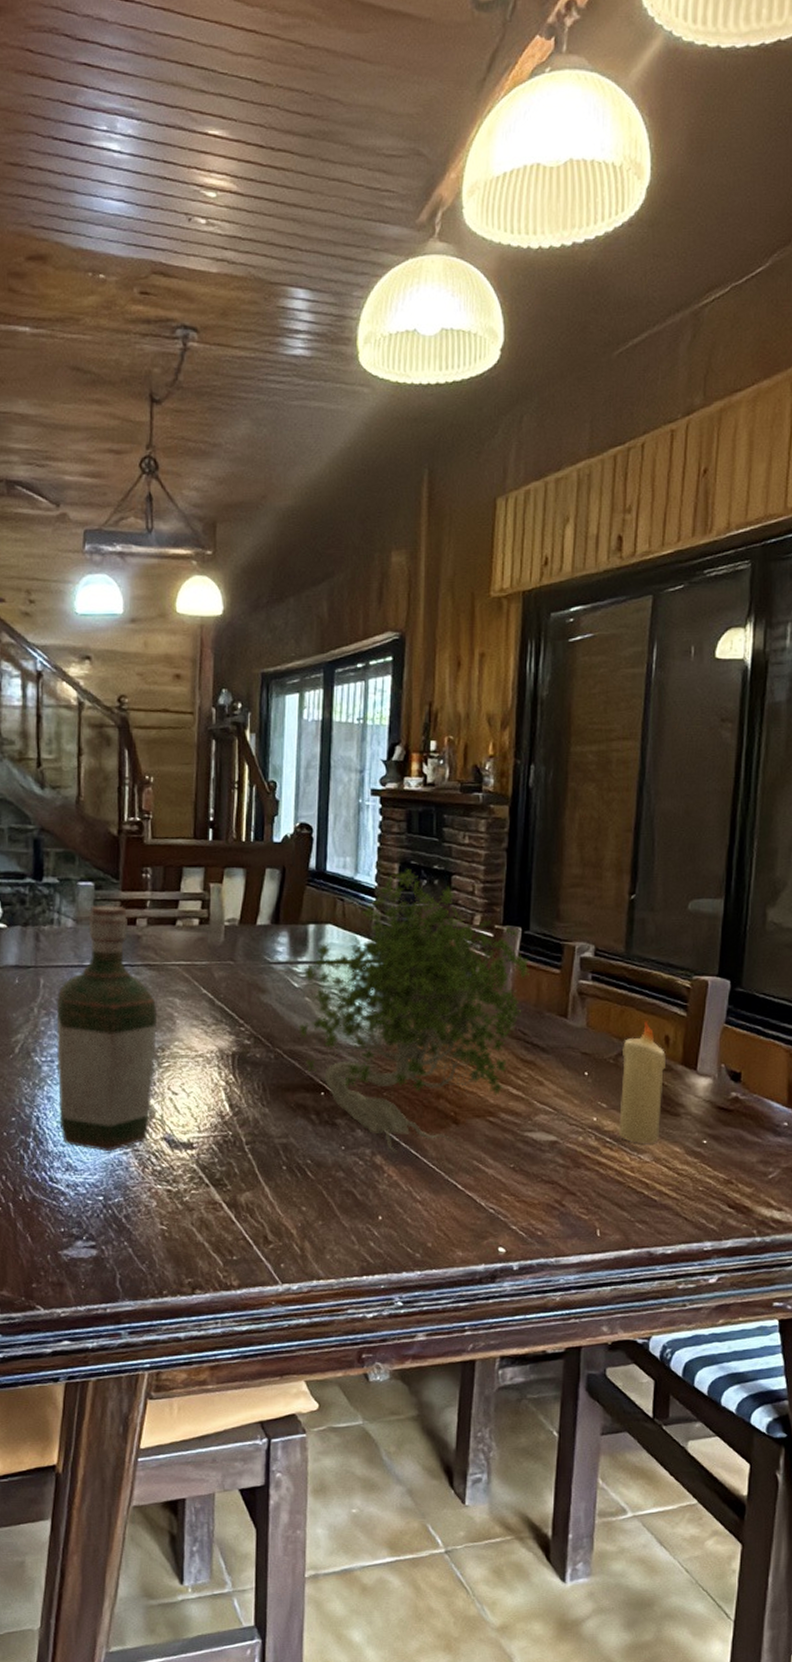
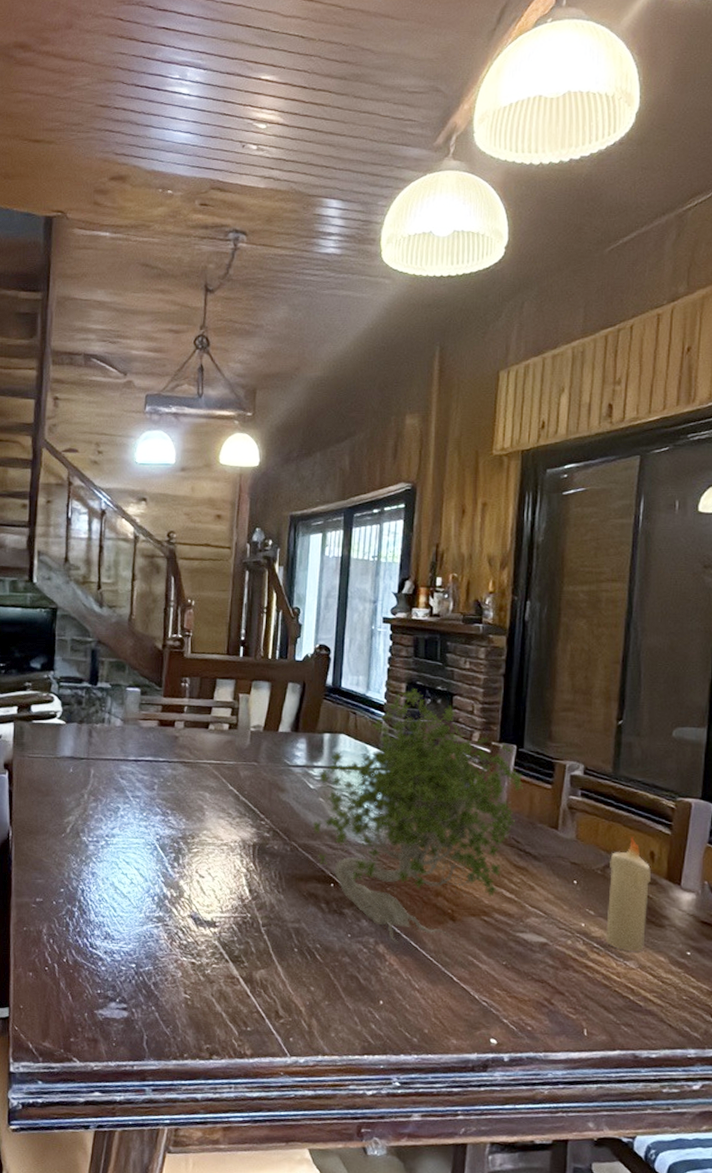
bottle: present [55,904,157,1151] -> none [101,708,190,924]

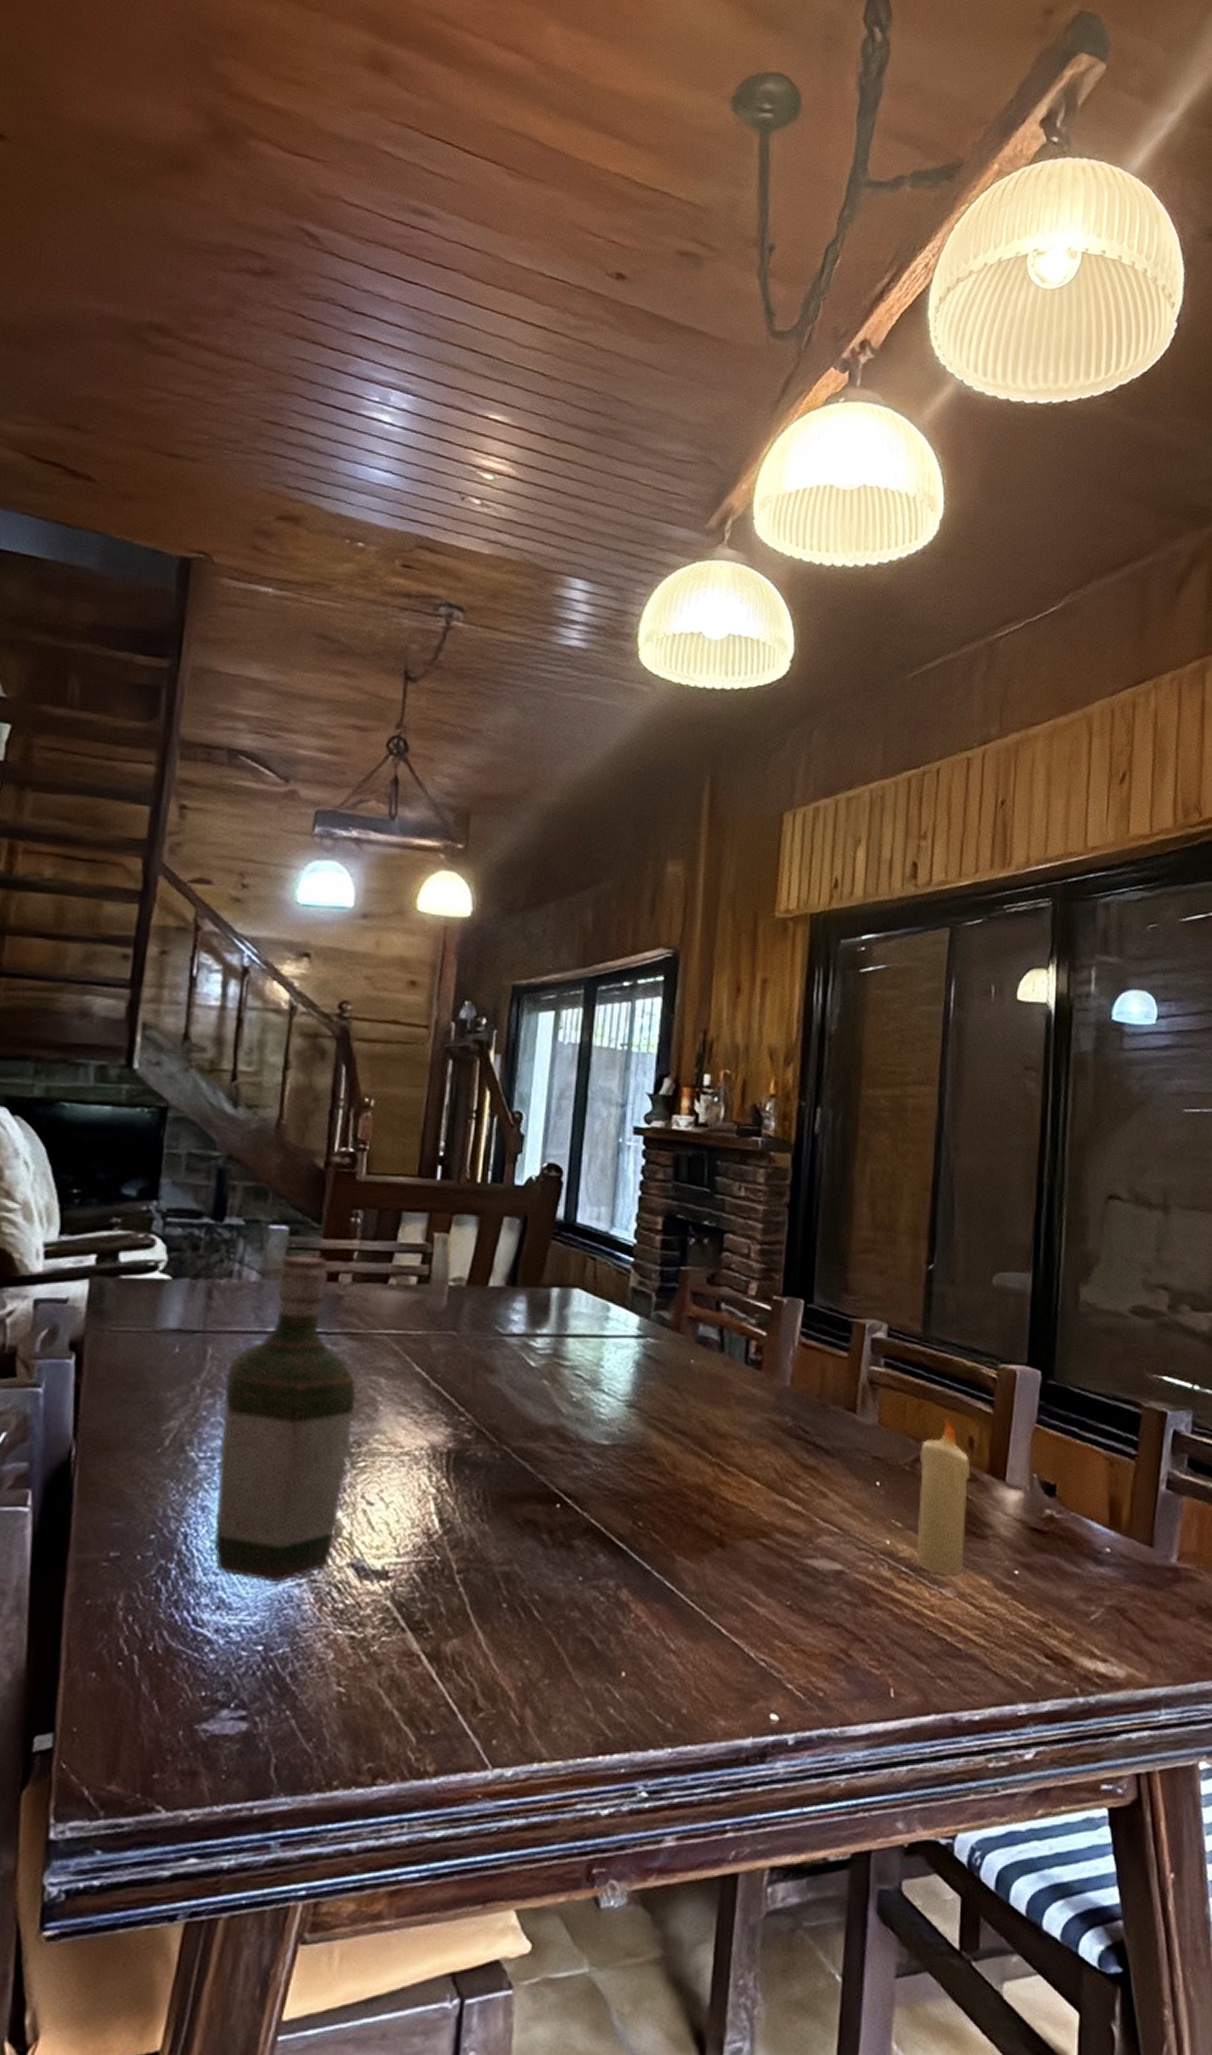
bottle: none [101,708,190,924] -> present [214,1254,357,1582]
plant: present [312,687,523,944] -> none [532,1222,812,1587]

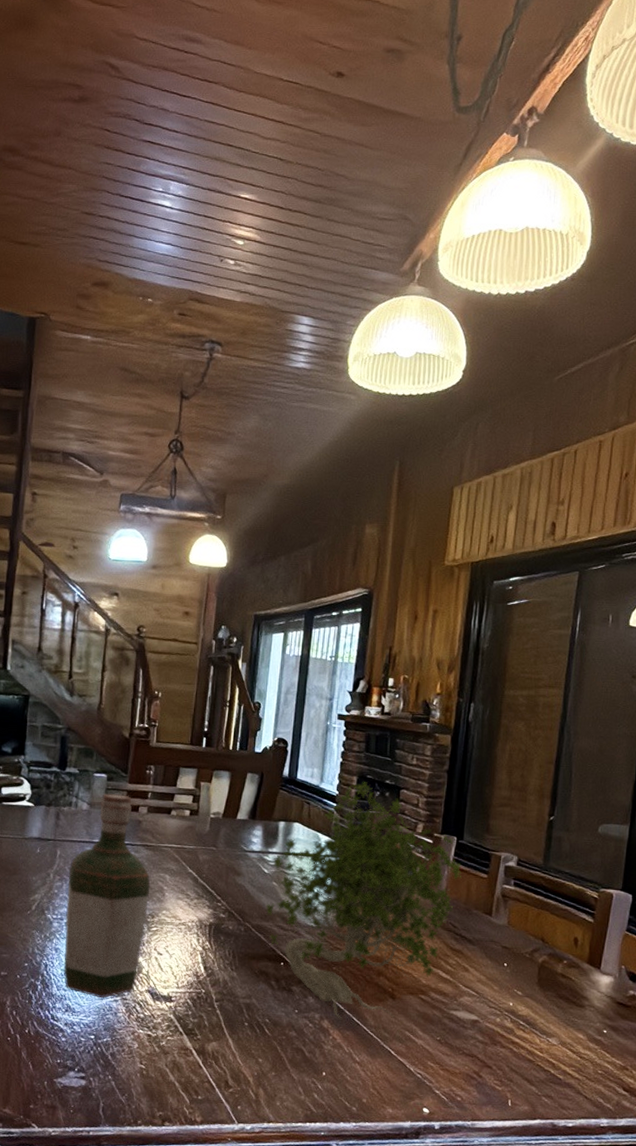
plant: none [532,1222,812,1587] -> present [265,781,461,1020]
candle: present [916,1418,970,1576] -> none [531,924,574,1030]

